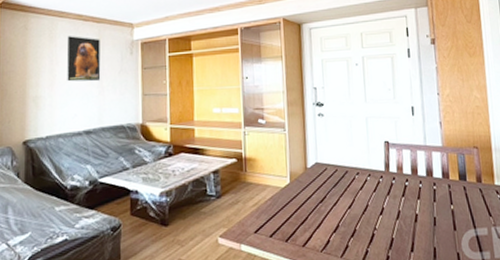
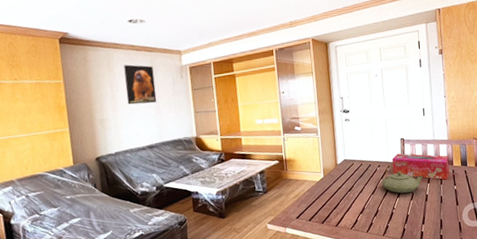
teapot: none [360,169,413,211] -> present [381,161,424,194]
tissue box: none [373,159,445,197] -> present [392,153,450,180]

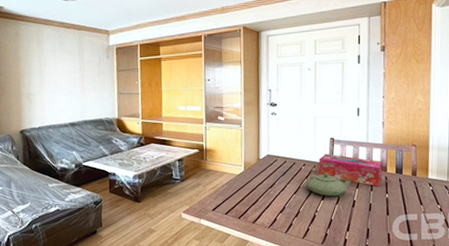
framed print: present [123,64,157,105] -> none [53,41,82,82]

